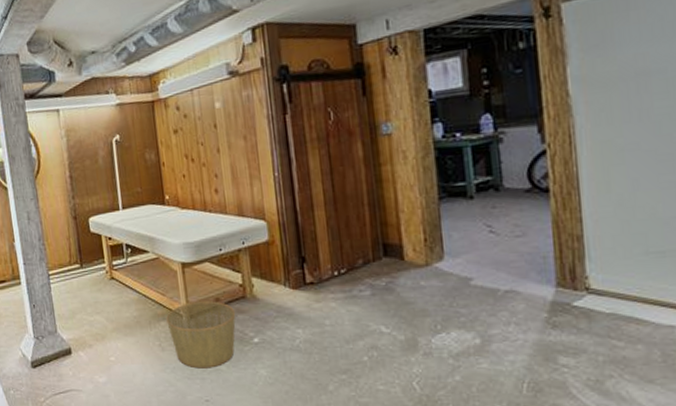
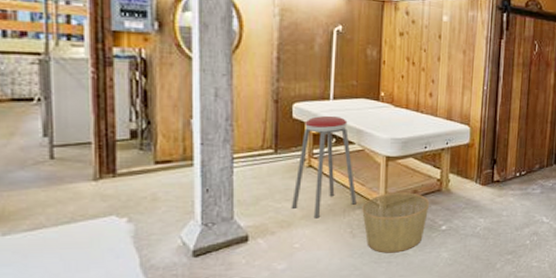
music stool: none [101,225,160,331] -> present [291,115,357,219]

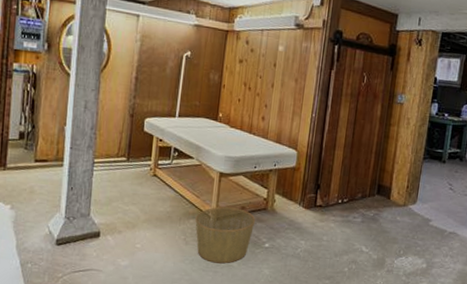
music stool: present [291,115,357,219] -> none [136,131,192,223]

